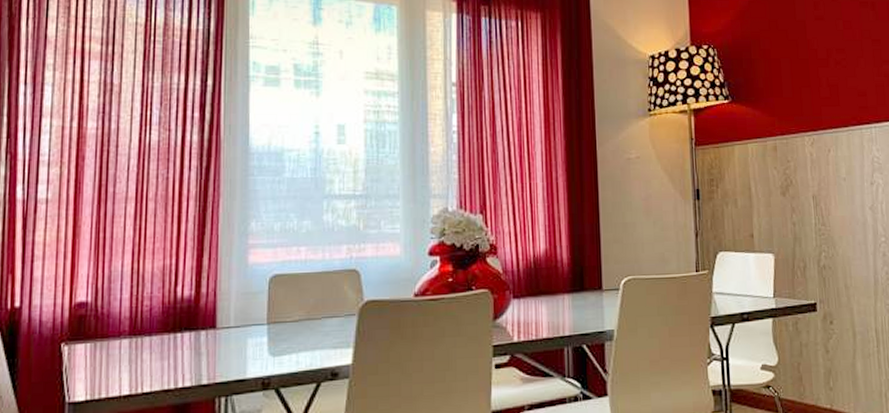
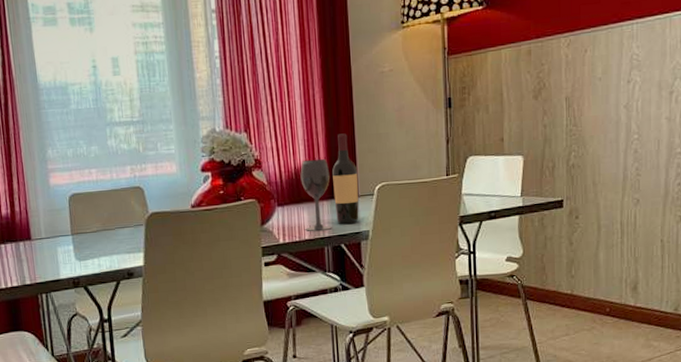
wine glass: none [539,247,573,330] -> present [300,159,332,232]
wine bottle: none [575,221,603,323] -> present [332,133,359,225]

